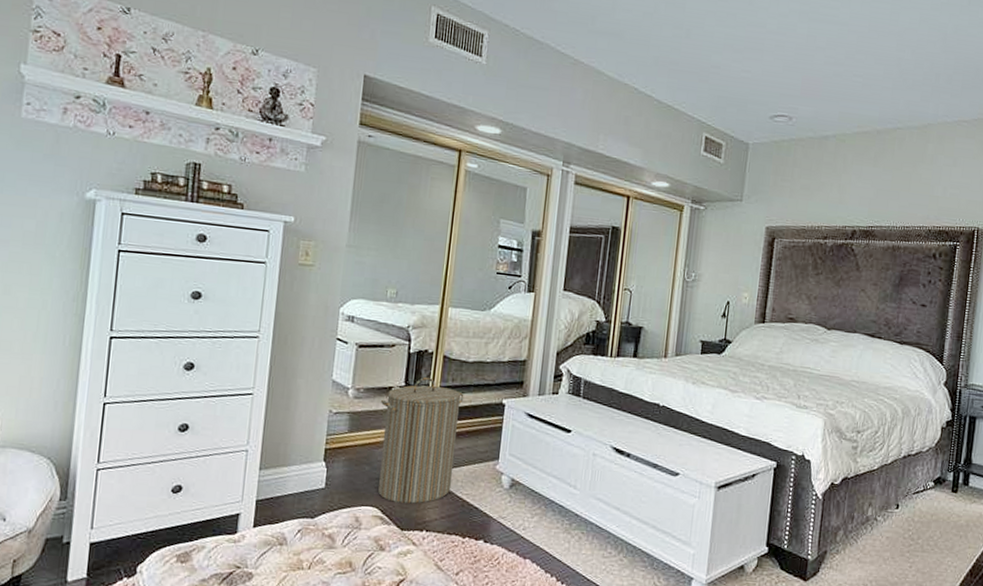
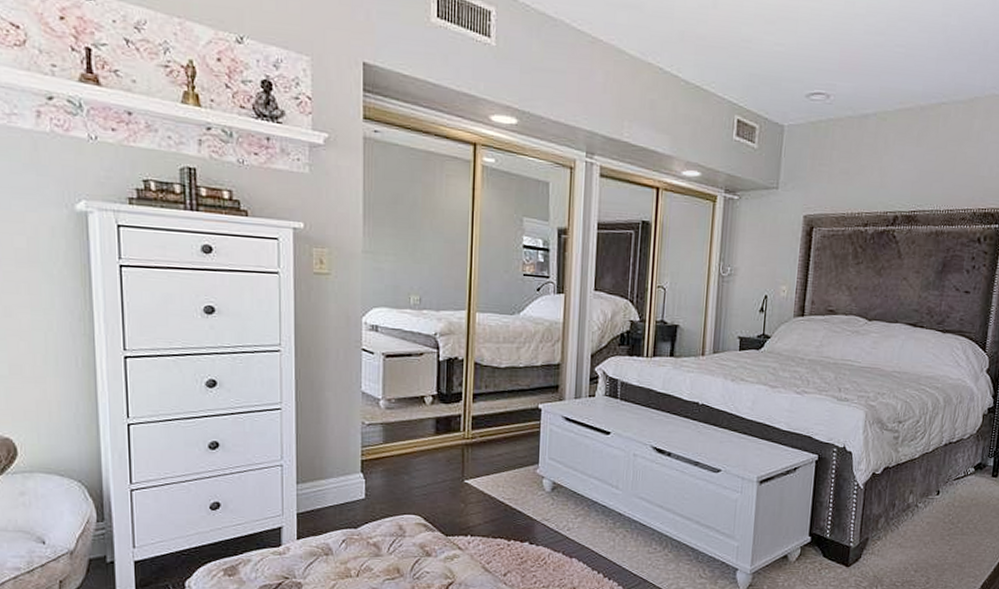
laundry hamper: present [378,376,464,504] -> none [413,384,499,510]

